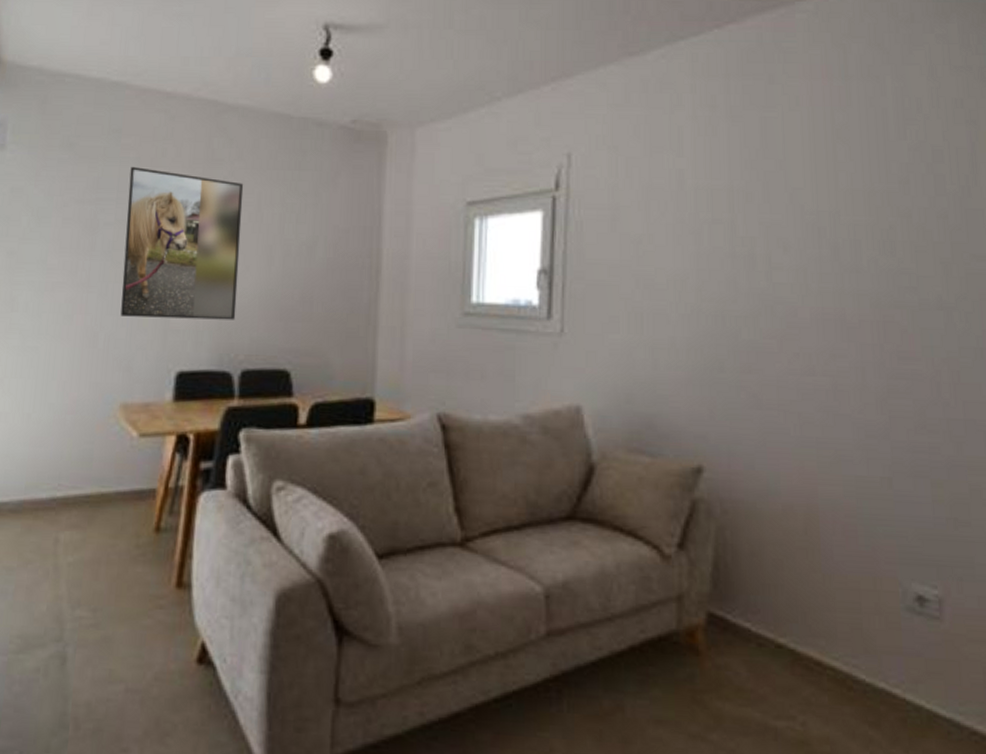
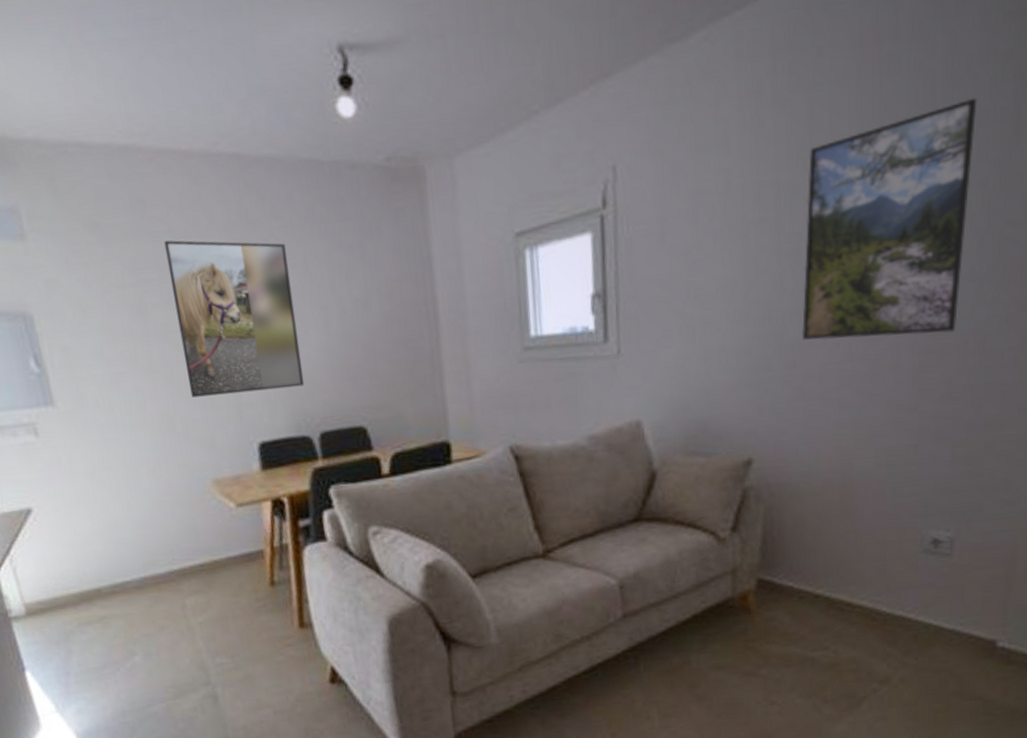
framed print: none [757,135,931,359] -> present [801,97,978,340]

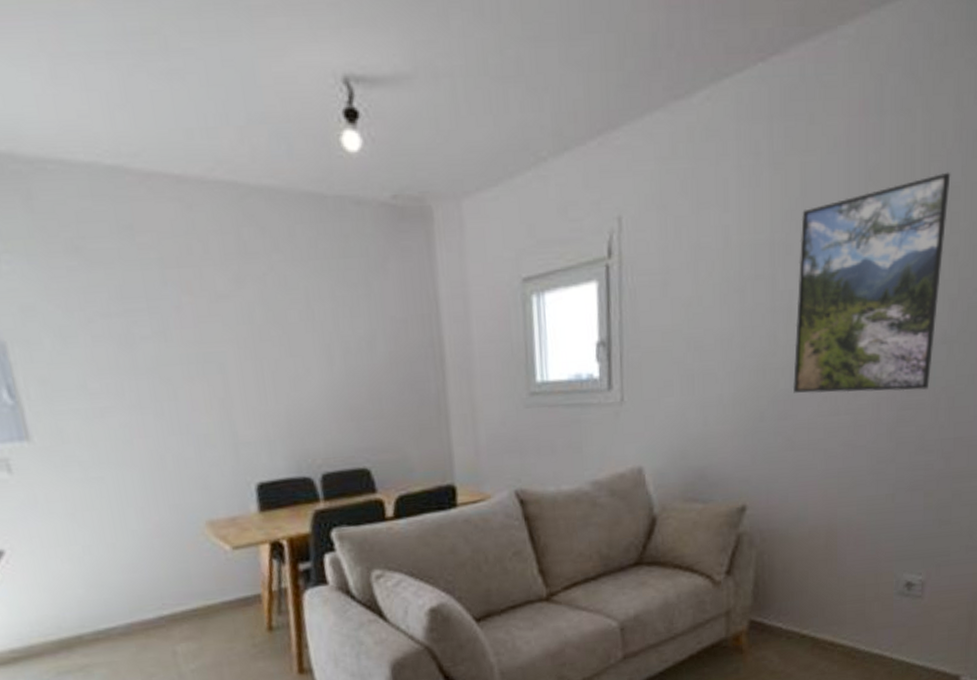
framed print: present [164,240,305,398] -> none [155,269,306,435]

